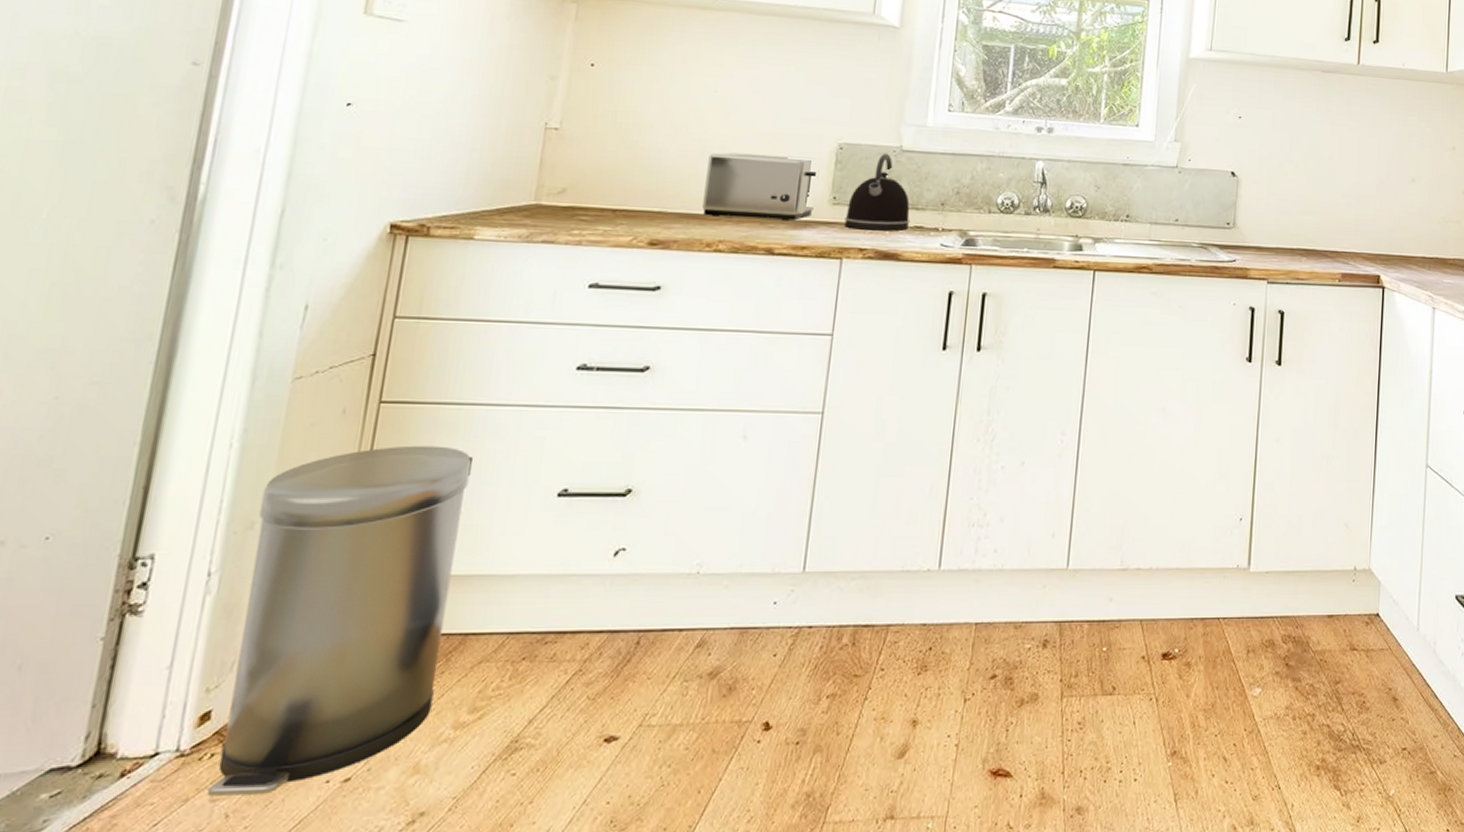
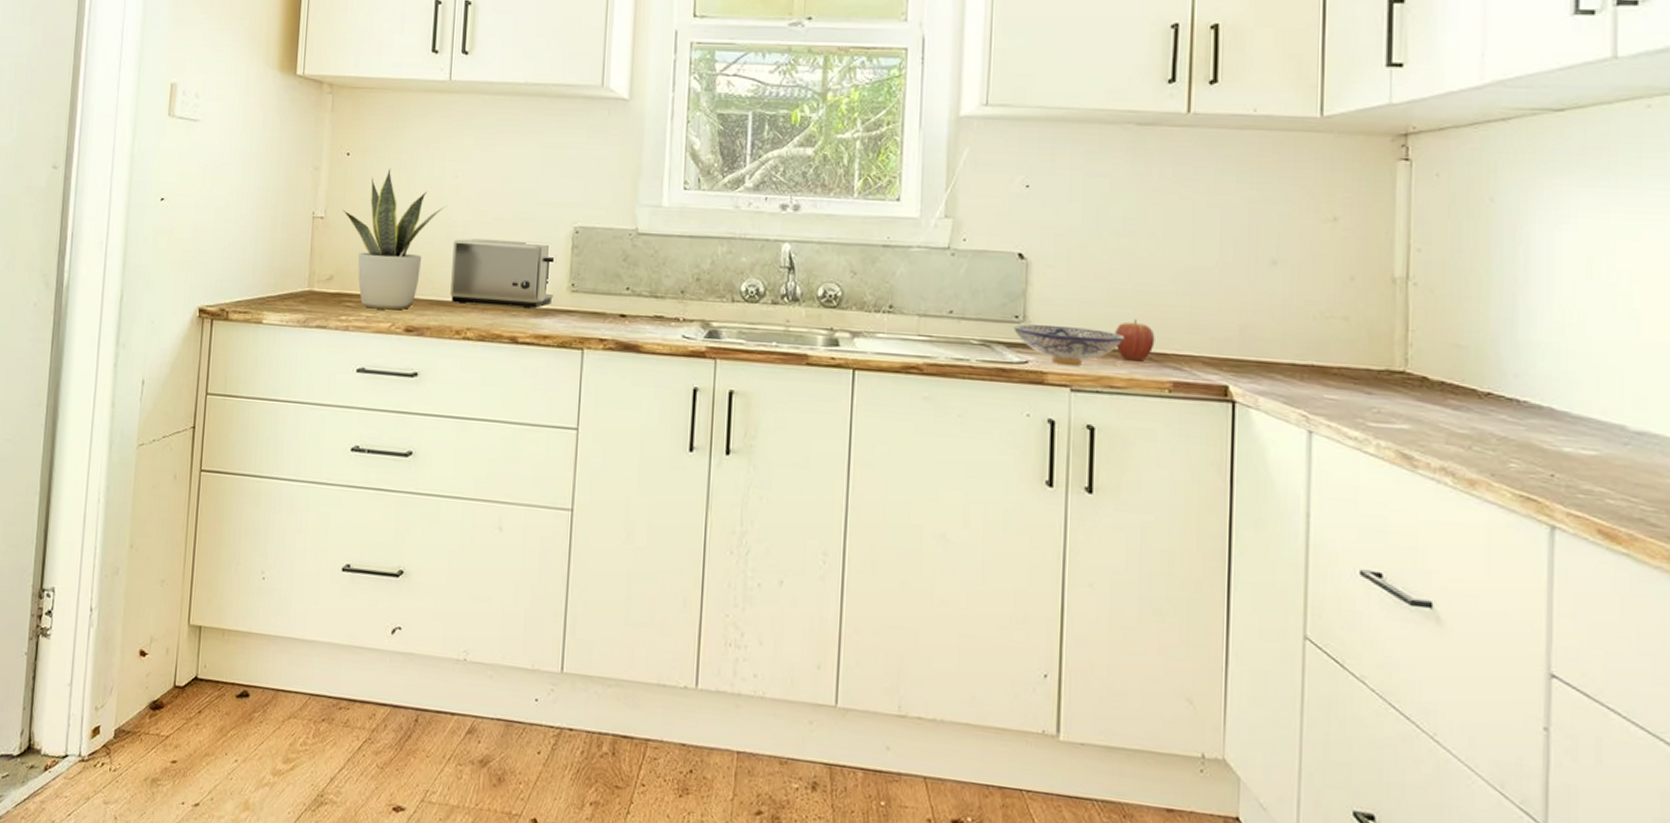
pedal bin: present [207,445,474,796] -> none [101,511,274,806]
potted plant: none [581,80,703,224] -> present [342,167,446,310]
kettle: present [843,153,911,231] -> none [583,236,650,321]
bowl: none [1226,230,1309,263] -> present [1014,324,1126,367]
fruit: none [1302,224,1330,258] -> present [1115,319,1155,362]

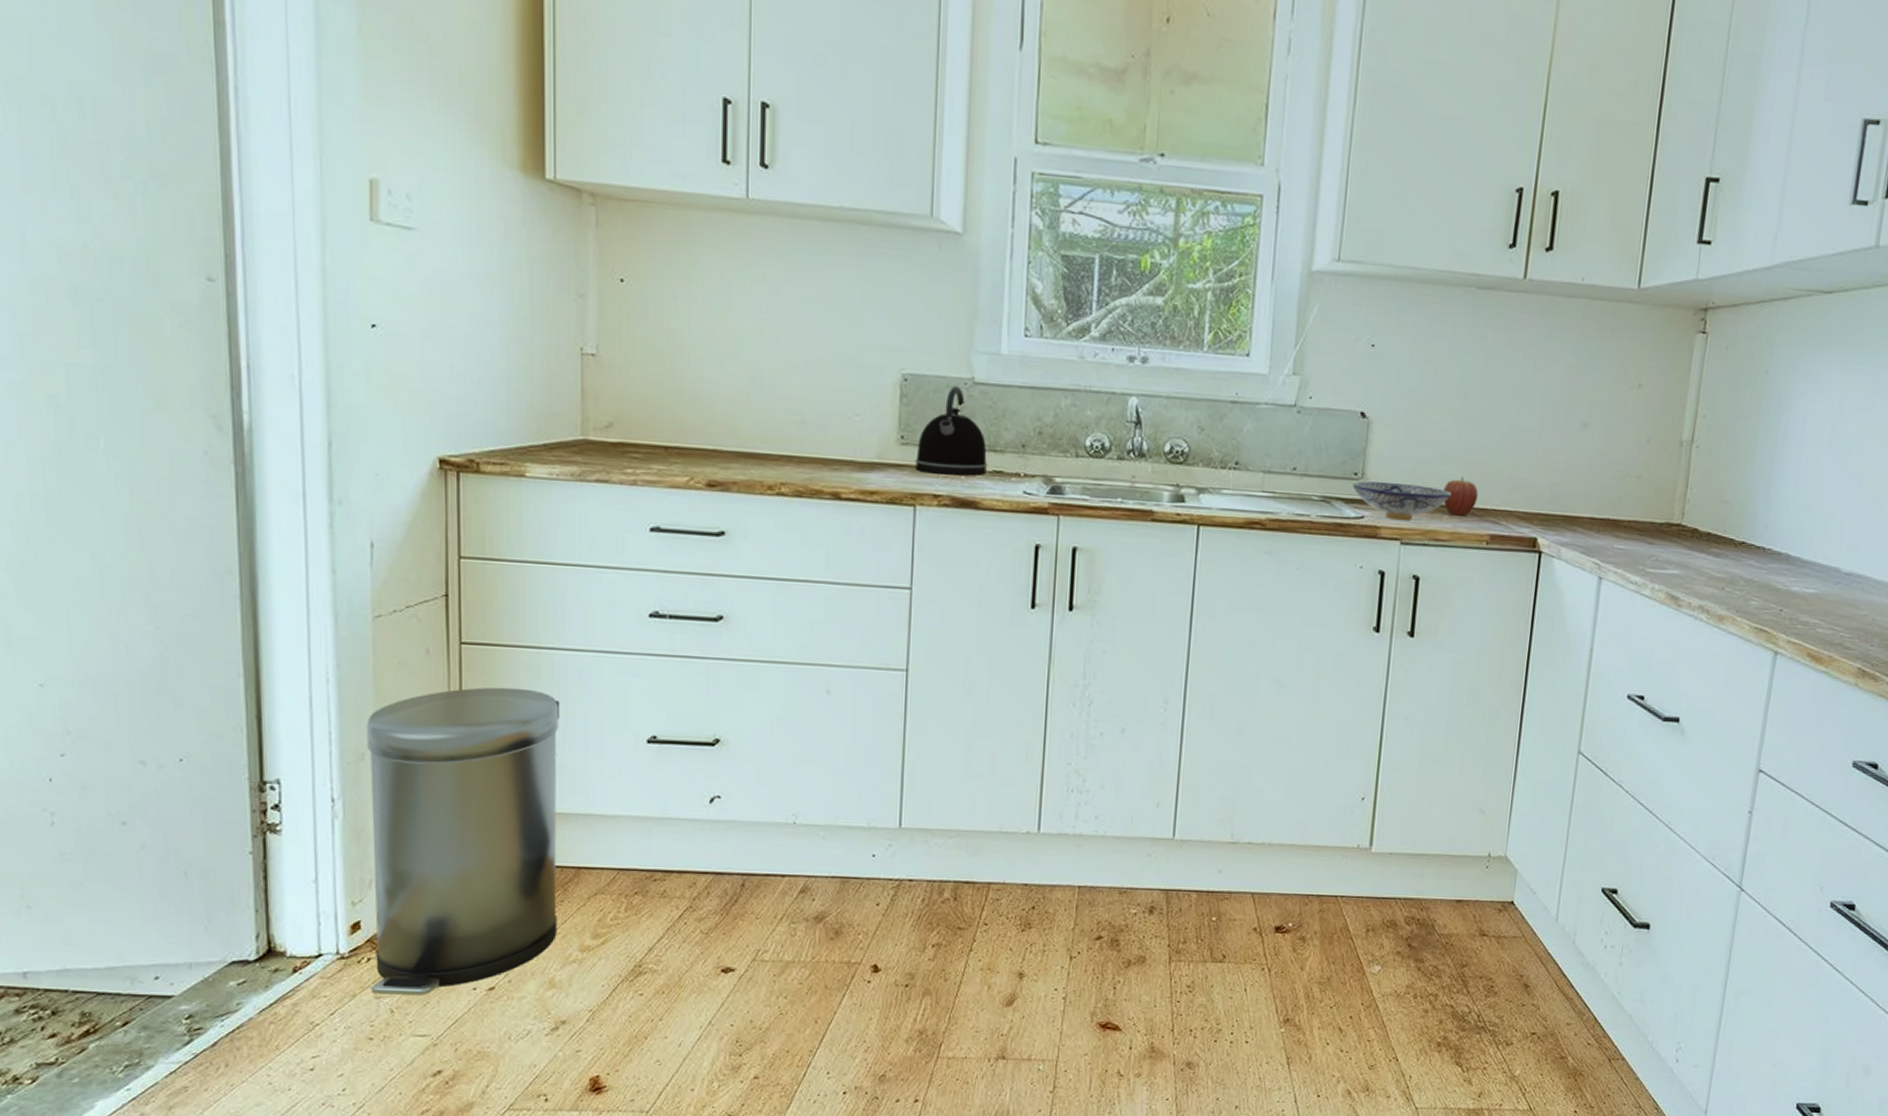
pedal bin: none [101,511,274,806] -> present [366,687,561,996]
potted plant: present [342,167,446,310] -> none [619,298,749,463]
toaster: present [450,238,557,310] -> none [759,383,883,463]
kettle: none [583,236,650,321] -> present [914,385,988,476]

